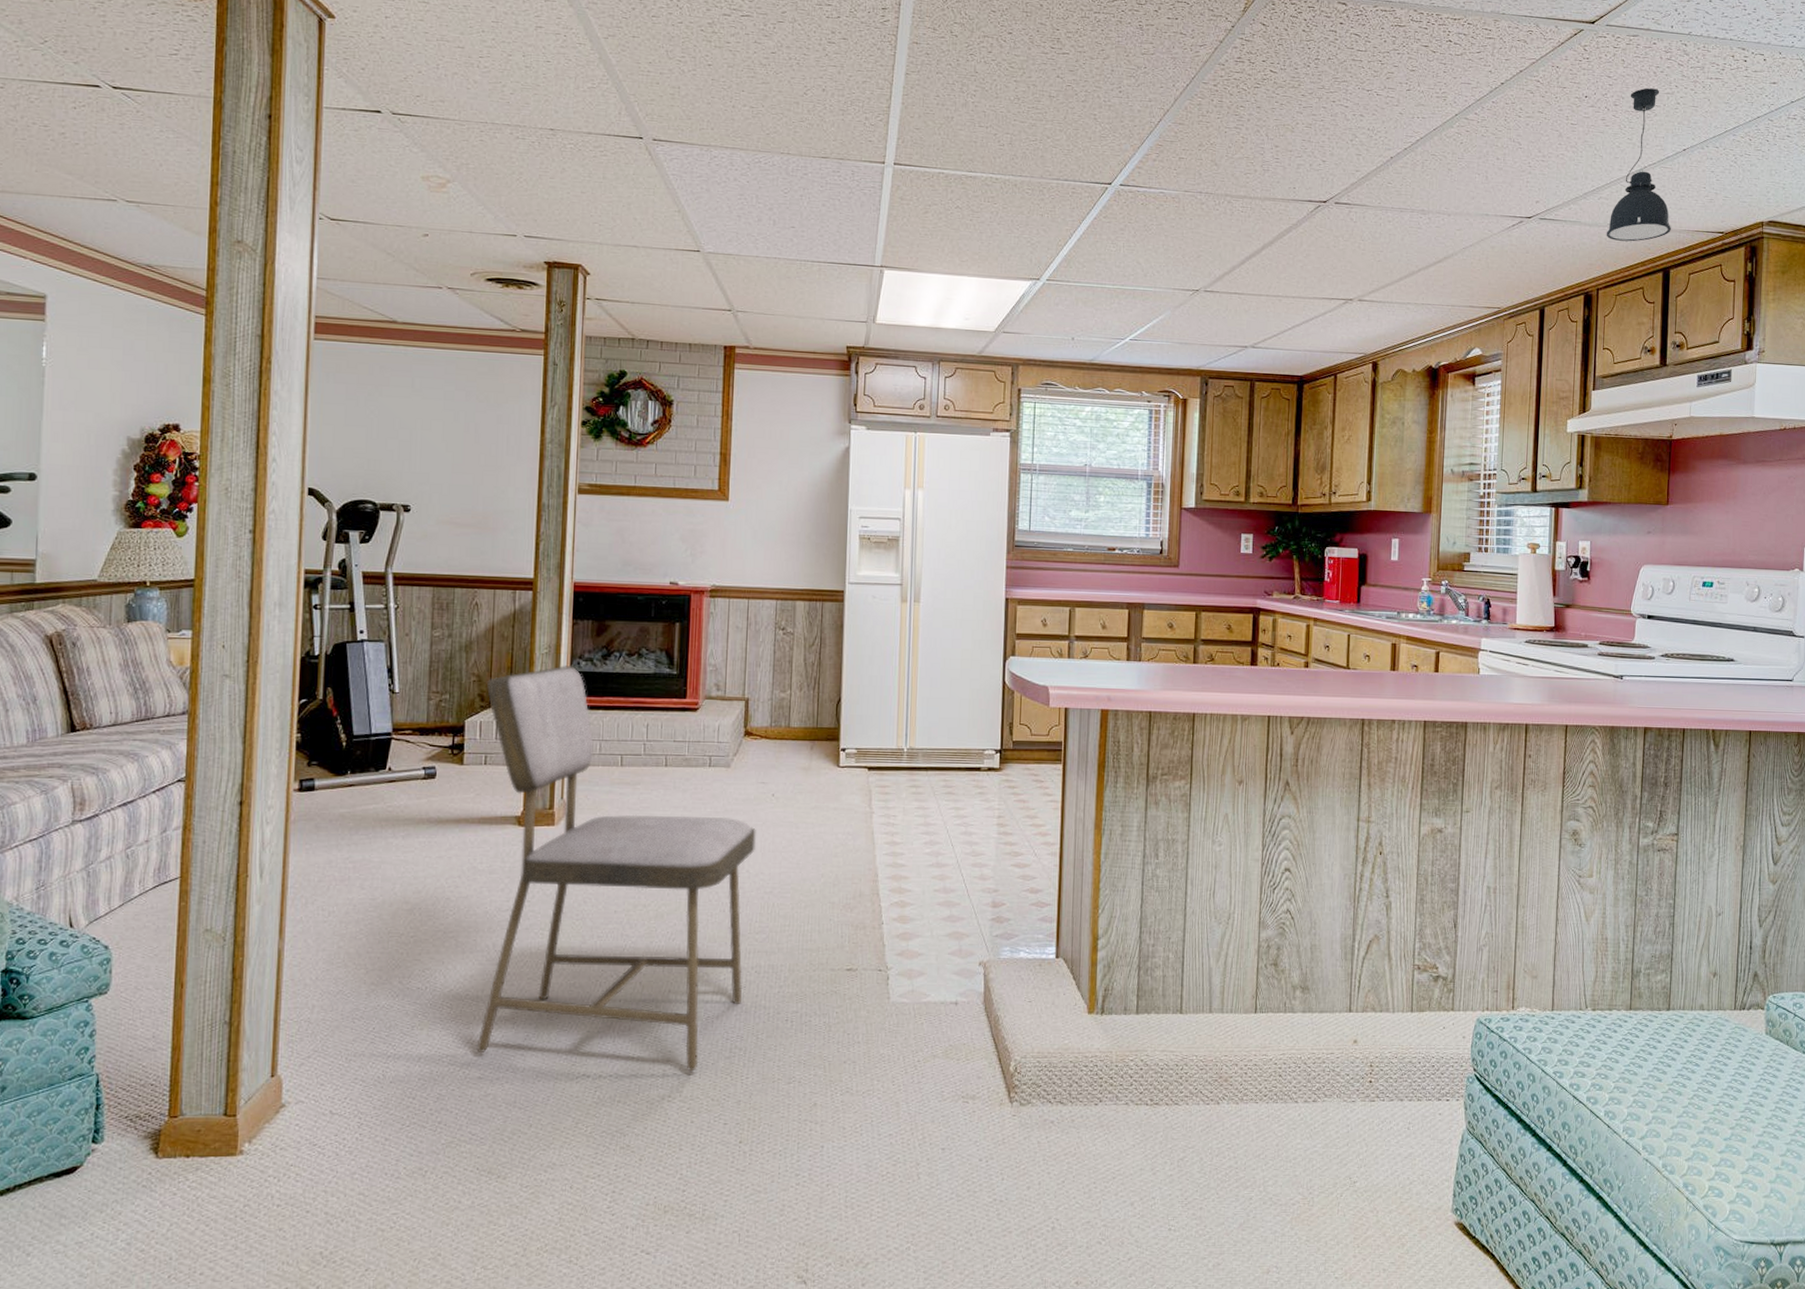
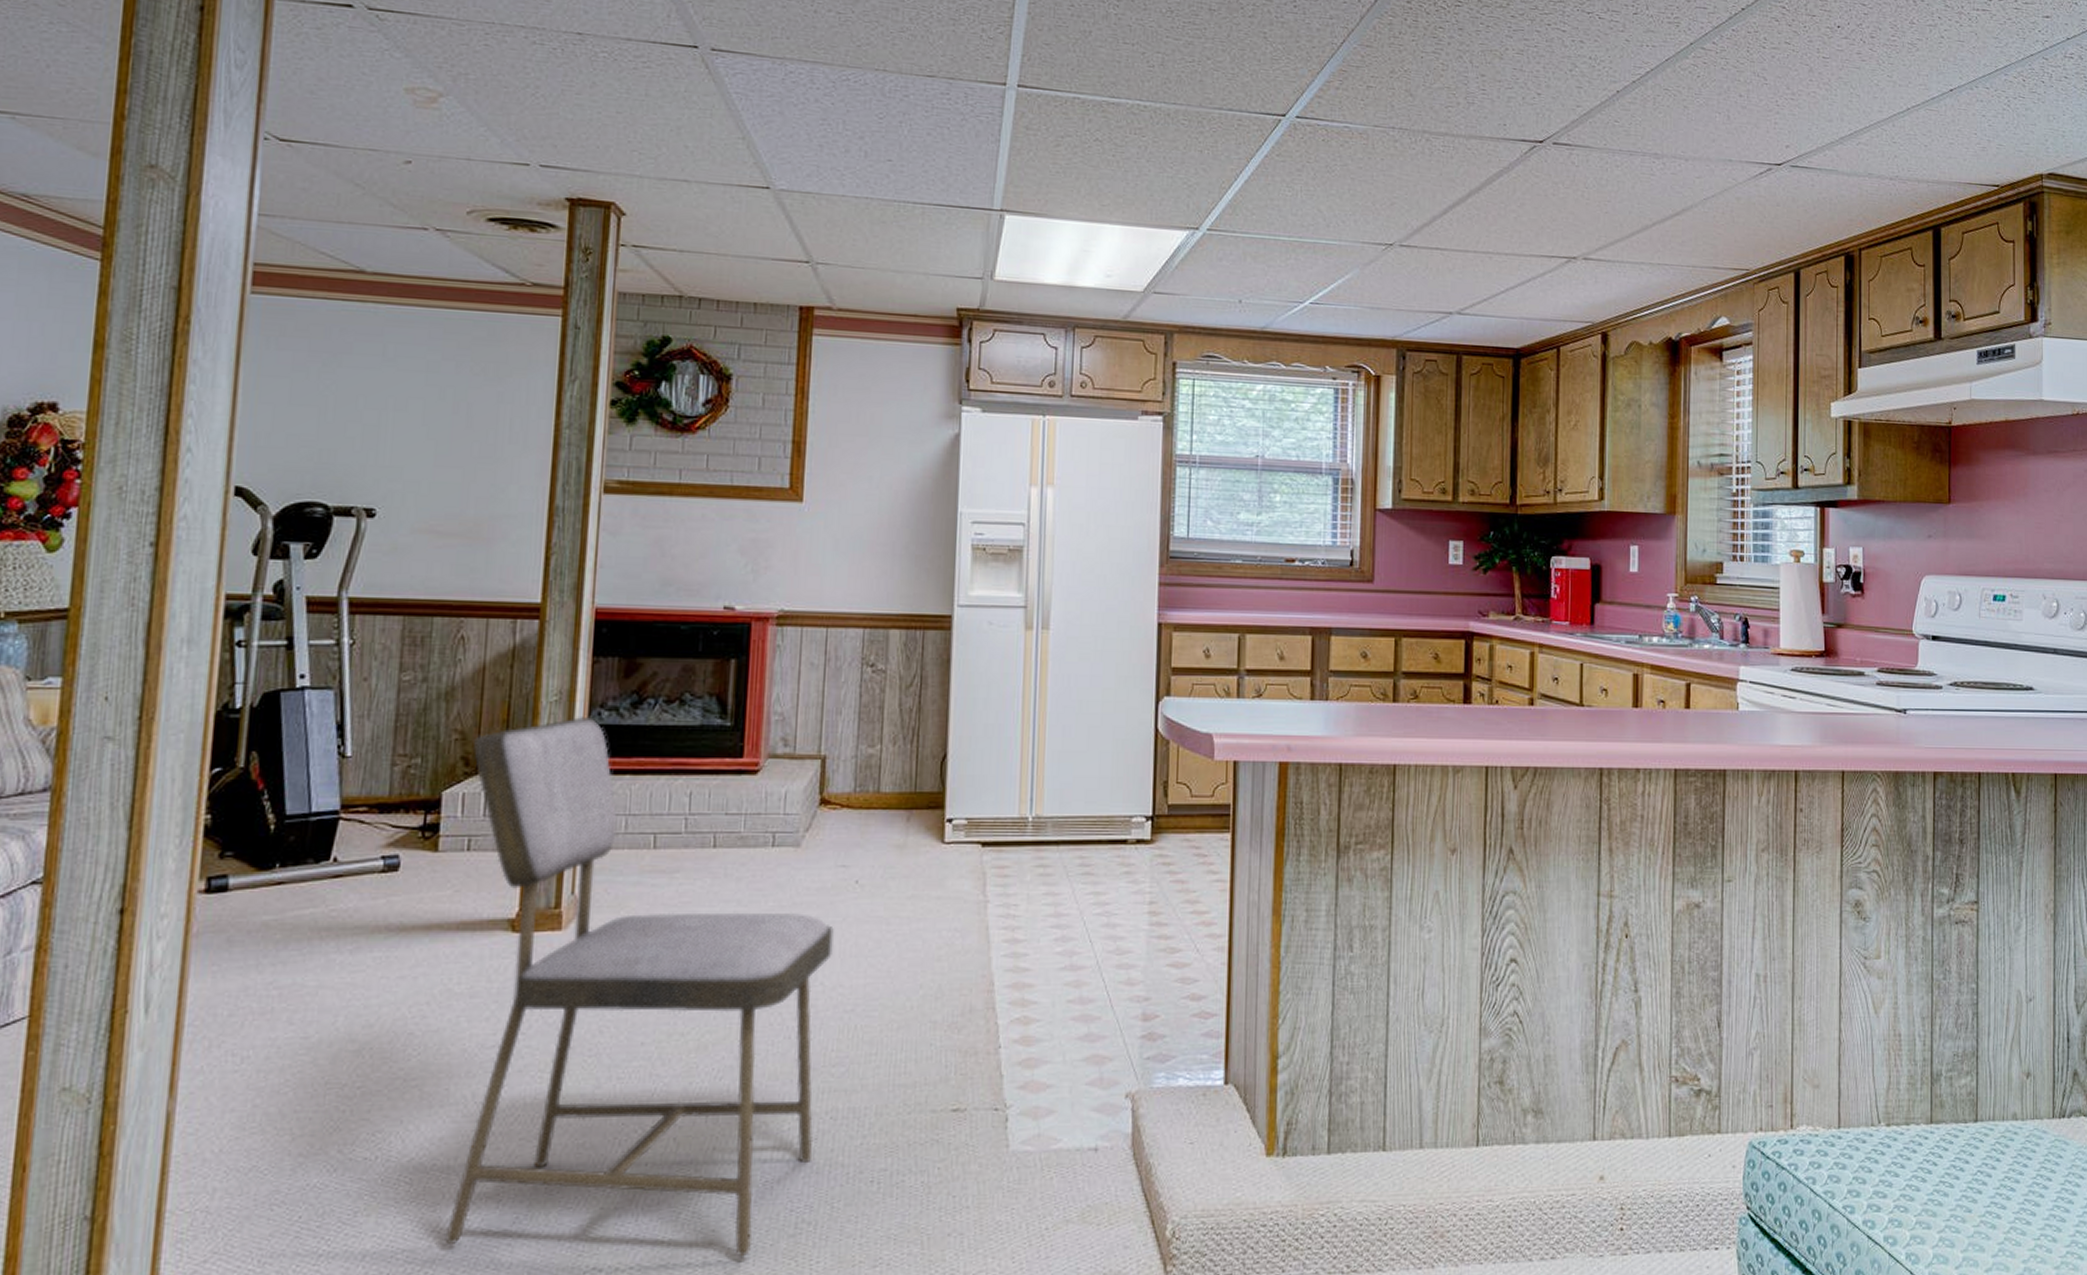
pendant light: present [1606,88,1672,242] -> none [1867,18,1941,195]

